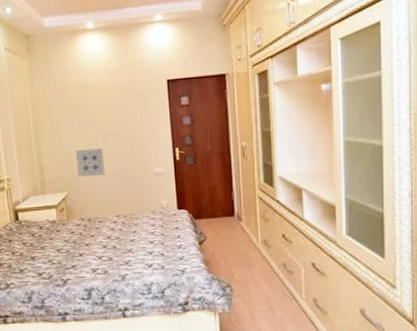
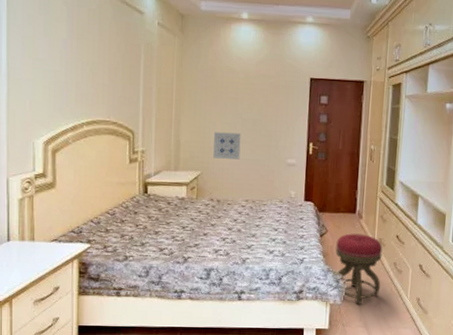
stool: none [217,237,272,312] -> present [335,233,383,305]

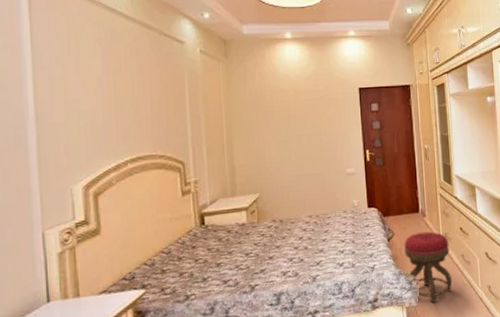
wall art: present [213,132,241,160] -> none [270,150,299,178]

